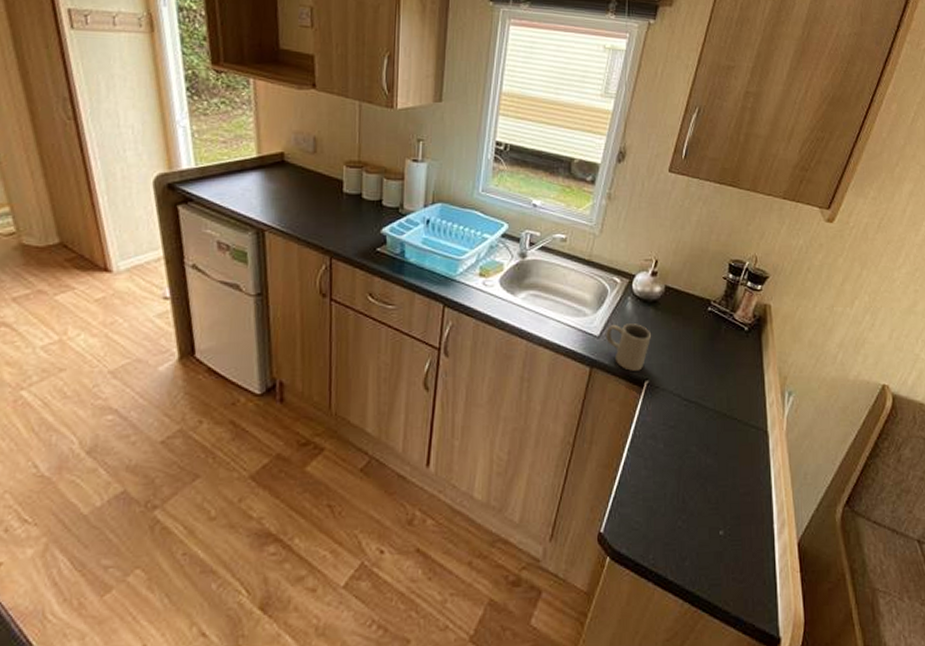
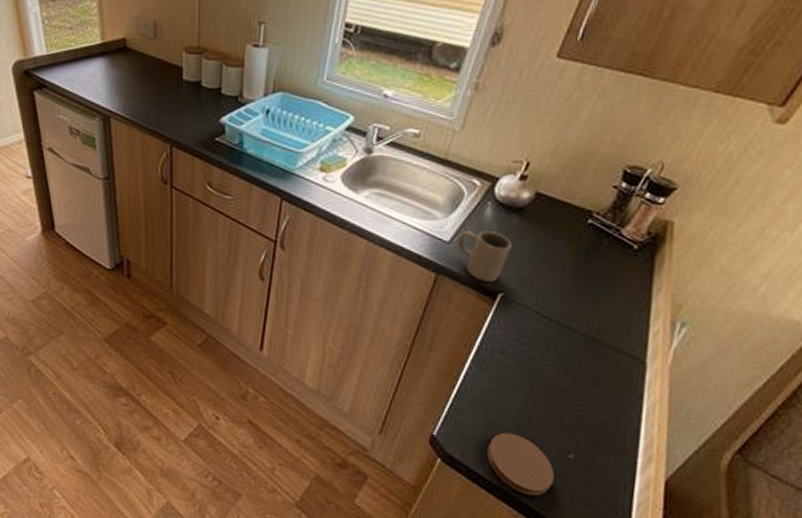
coaster: none [650,518,710,581] -> present [486,432,554,496]

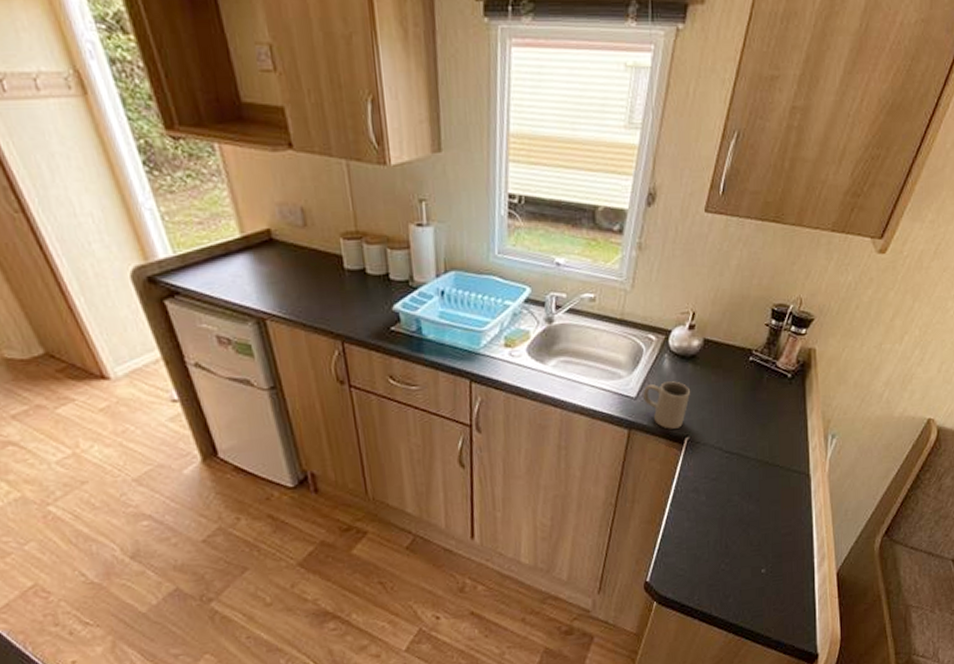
coaster: present [486,432,554,496] -> none [694,562,752,615]

